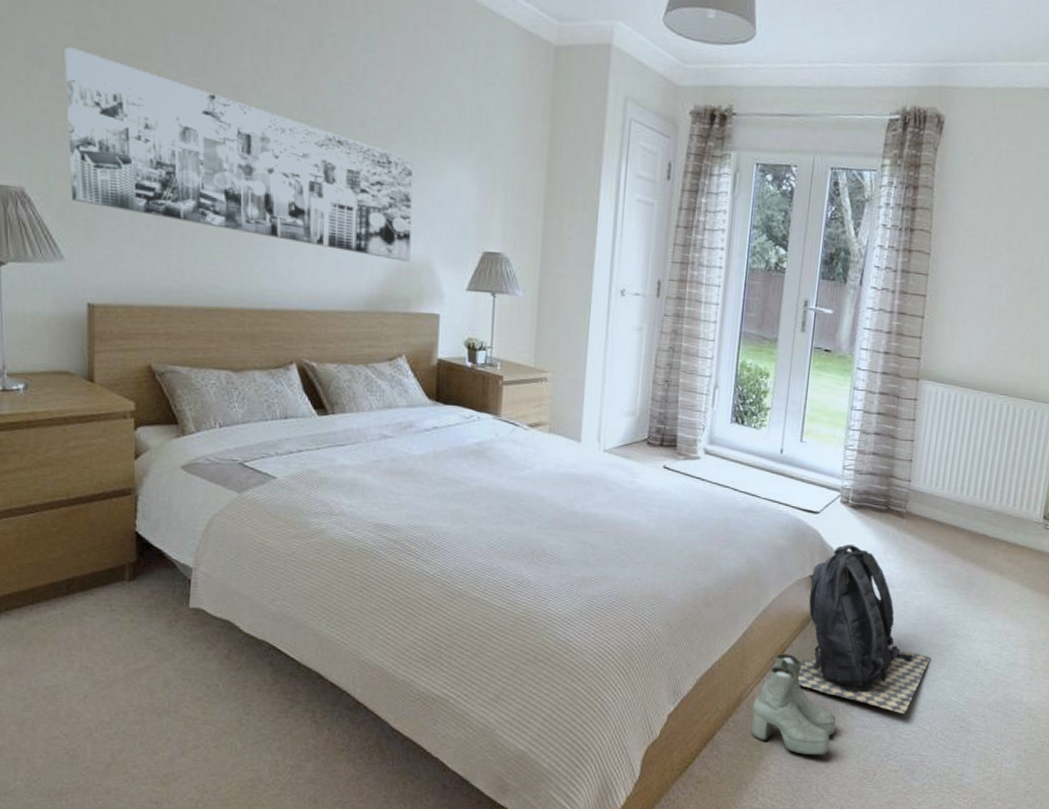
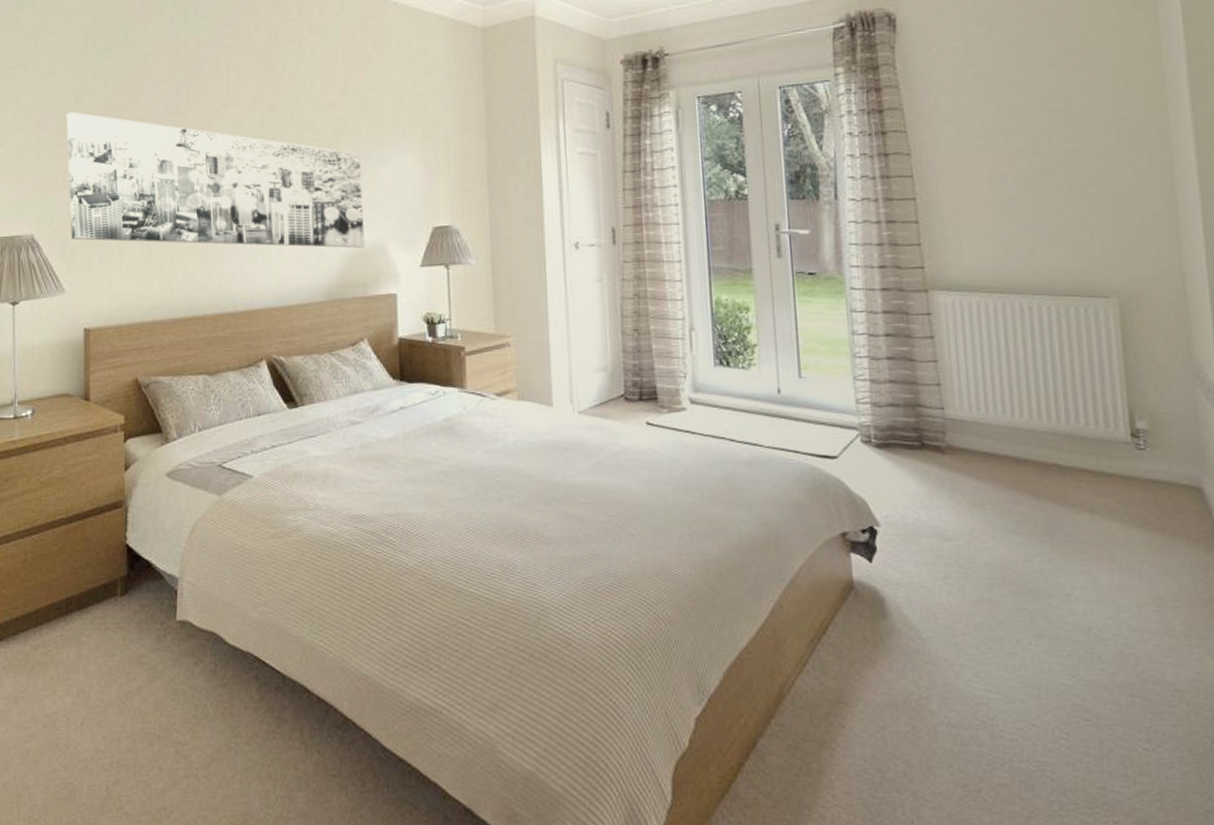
boots: present [751,653,836,756] -> none [799,633,913,767]
backpack: present [798,544,930,714] -> none [843,492,1021,705]

